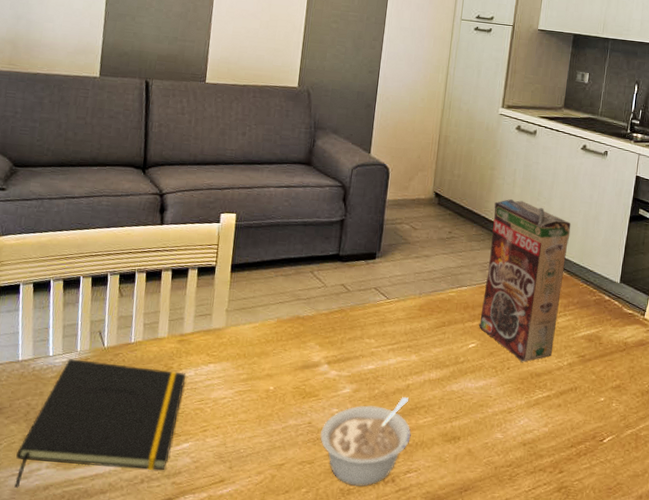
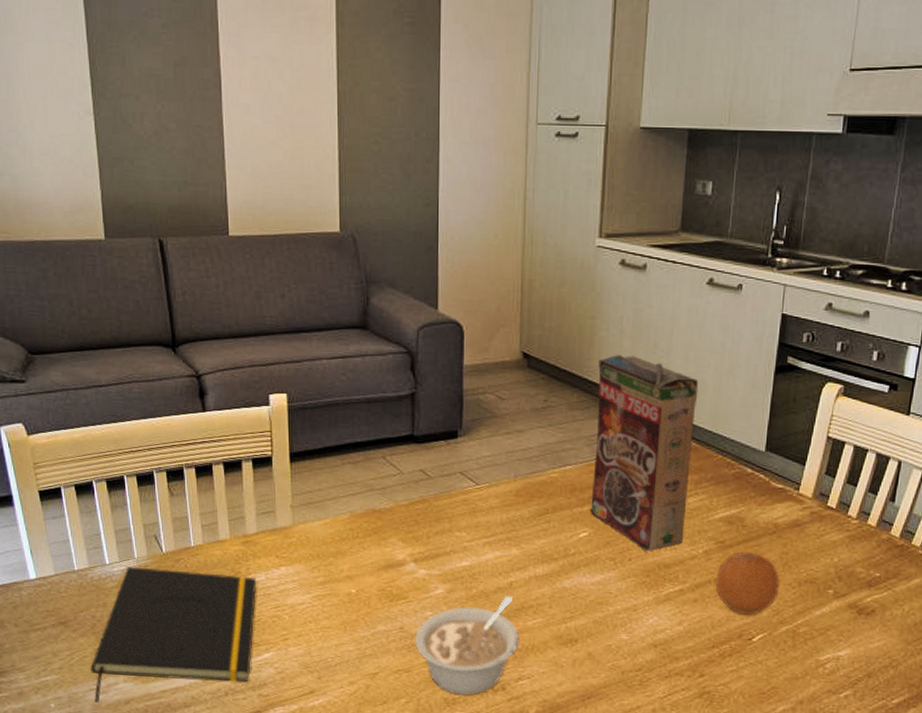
fruit: none [576,365,627,419] -> present [715,551,780,615]

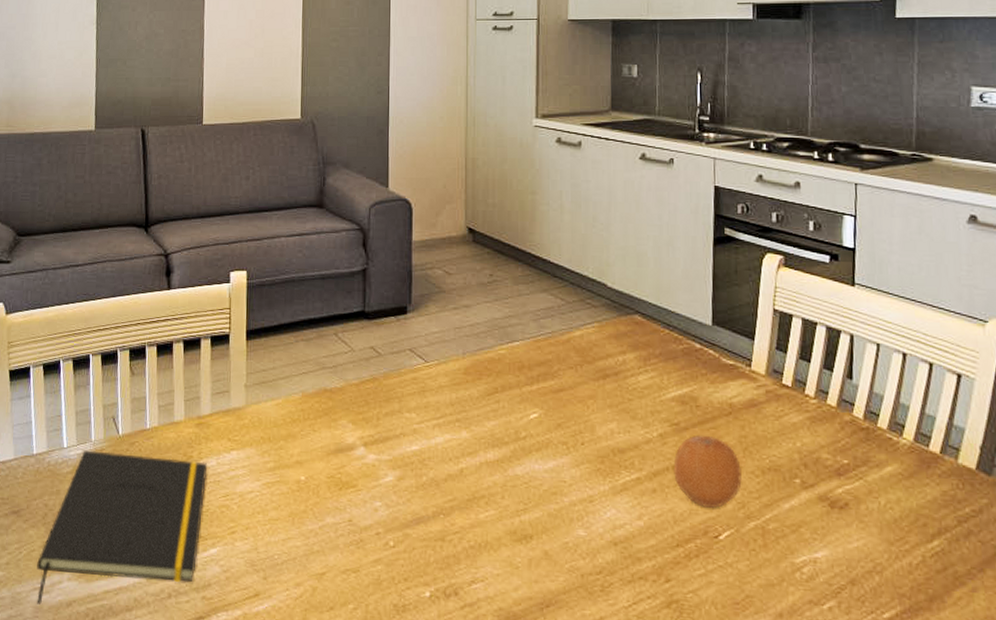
legume: present [414,596,519,696] -> none [363,485,472,602]
cereal box: present [589,355,699,552] -> none [538,229,640,435]

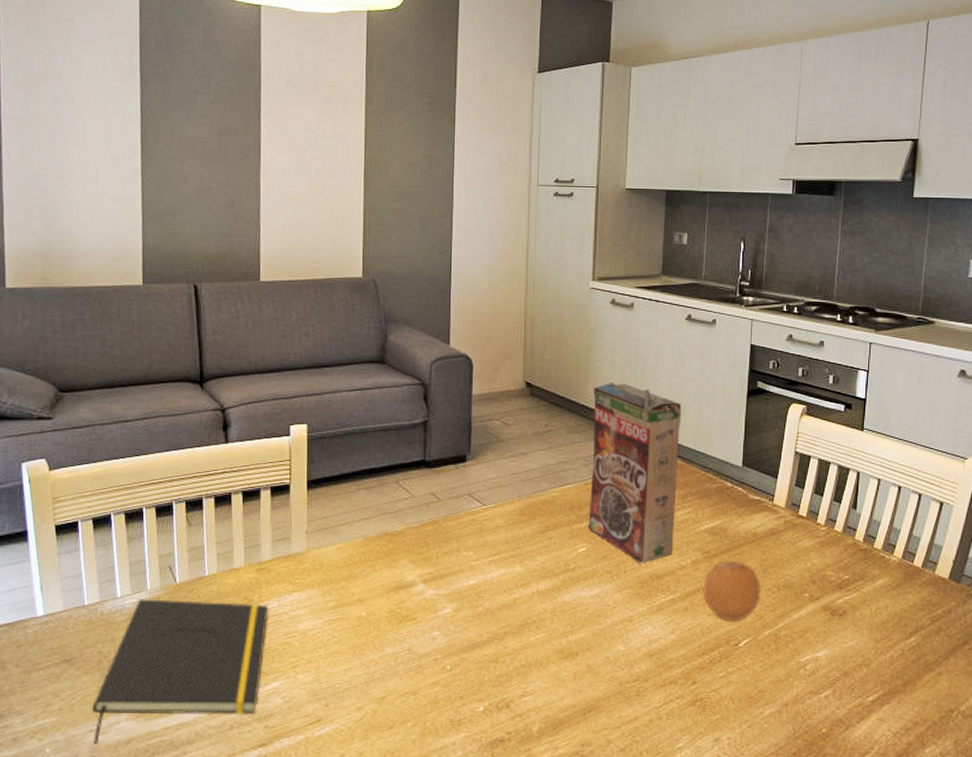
cereal box: none [538,229,640,435] -> present [587,383,682,564]

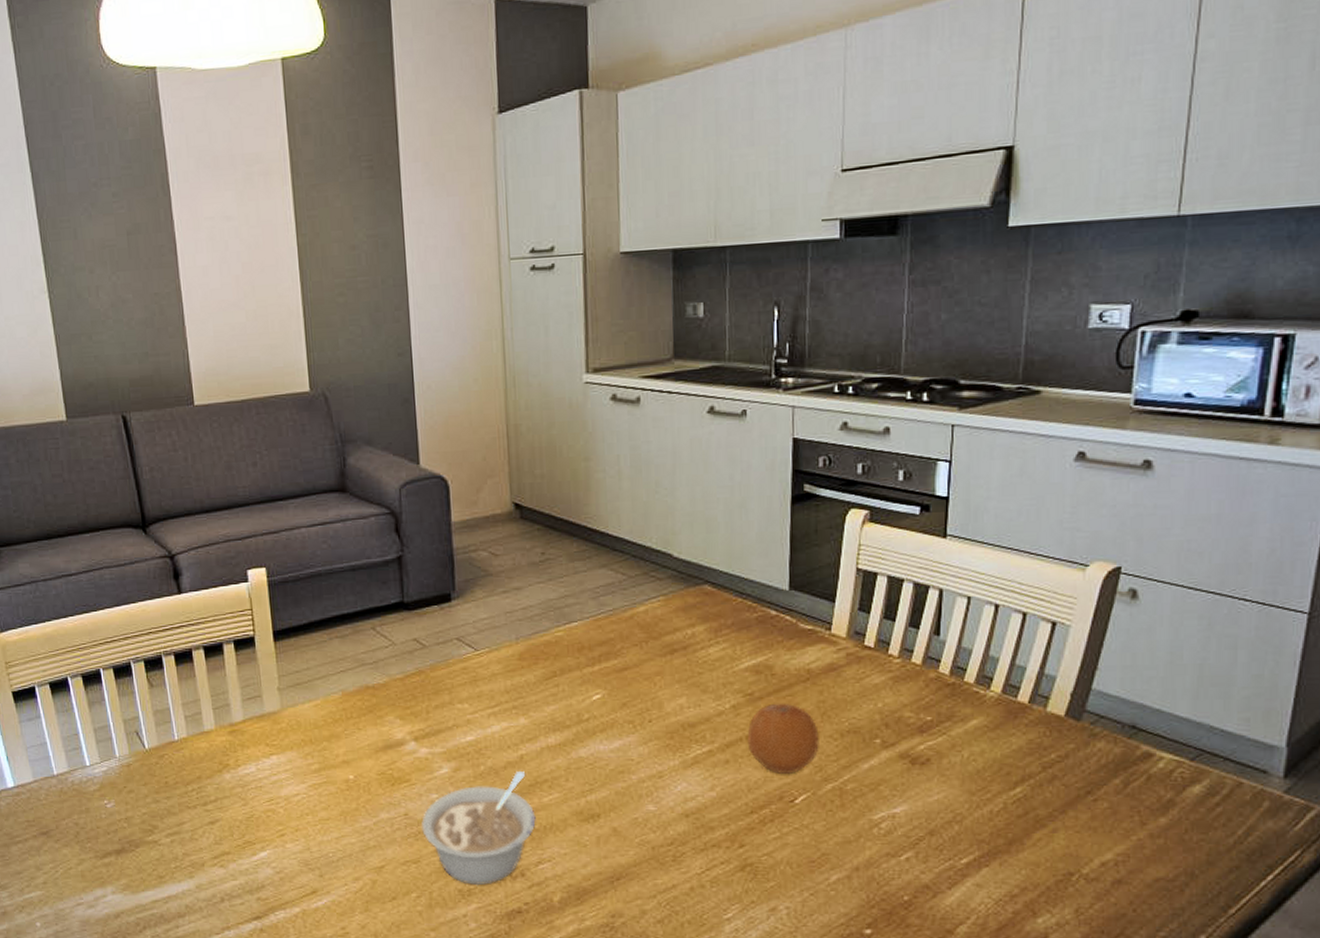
notepad: present [92,599,269,745] -> none [76,766,248,918]
legume: none [421,613,523,716] -> present [421,771,536,886]
cereal box: present [587,383,682,564] -> none [597,497,709,711]

